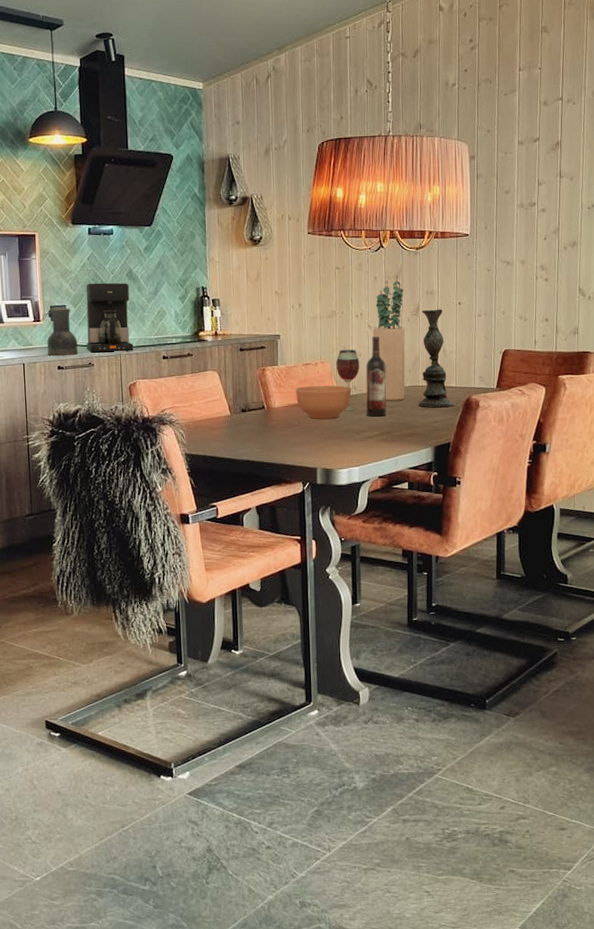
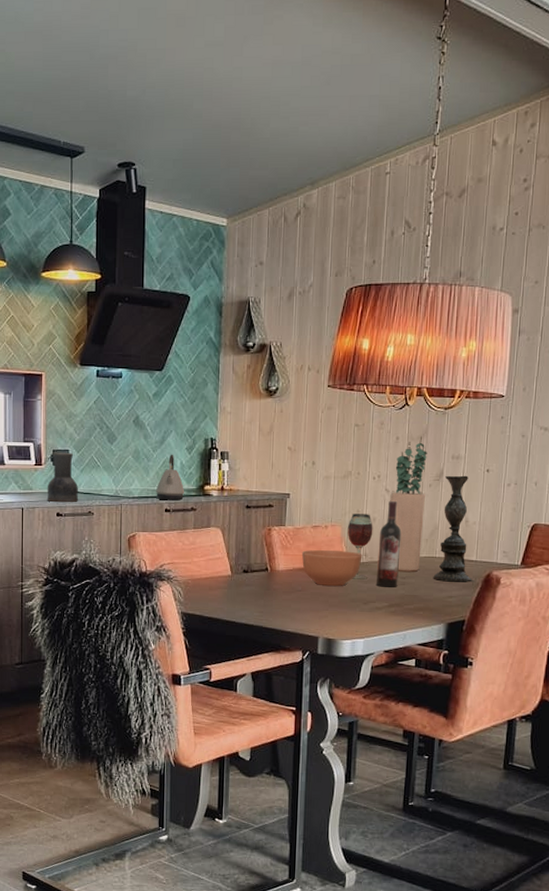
coffee maker: present [86,282,134,353] -> none [87,428,136,503]
kettle: none [152,304,181,349] -> present [155,454,185,502]

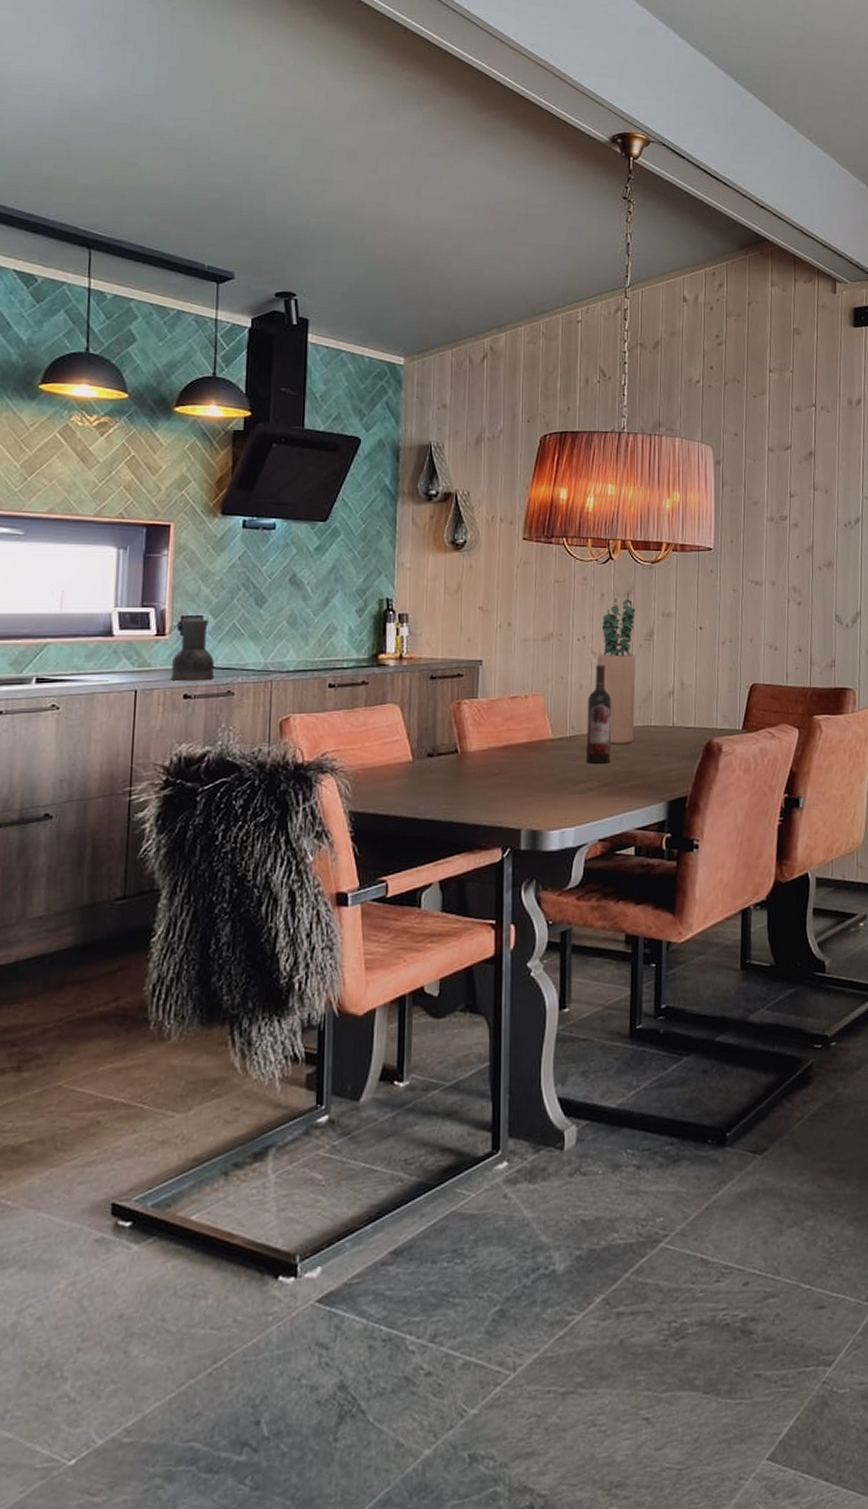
kettle: present [155,454,185,502] -> none [316,618,354,675]
bowl: present [301,549,363,586] -> none [498,723,569,766]
wineglass: present [347,514,373,581] -> none [550,680,580,758]
candlestick: present [433,475,475,583] -> none [649,634,695,754]

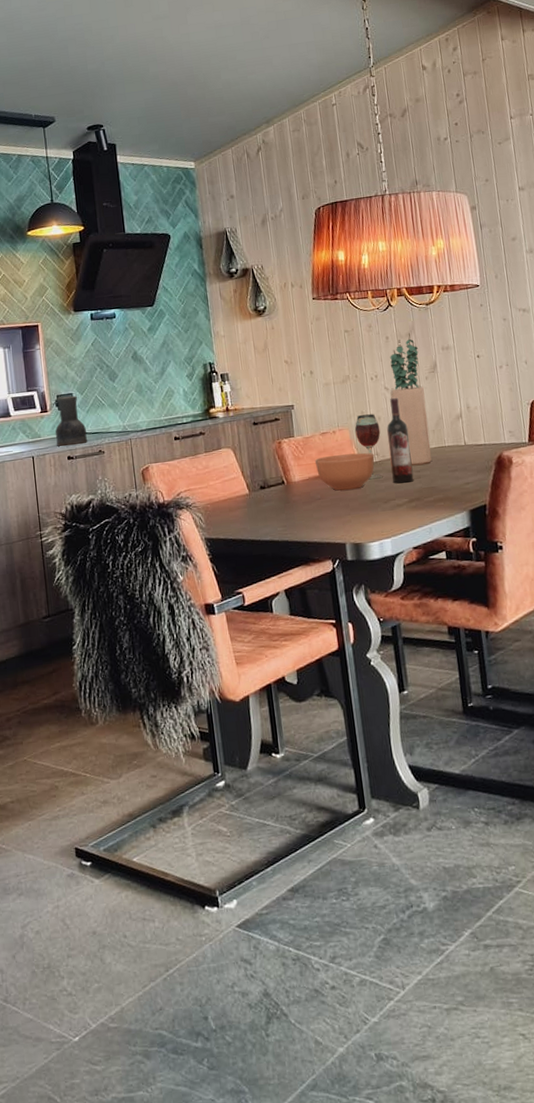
bowl: none [498,723,569,766] -> present [314,452,375,491]
wineglass: none [550,680,580,758] -> present [354,414,383,481]

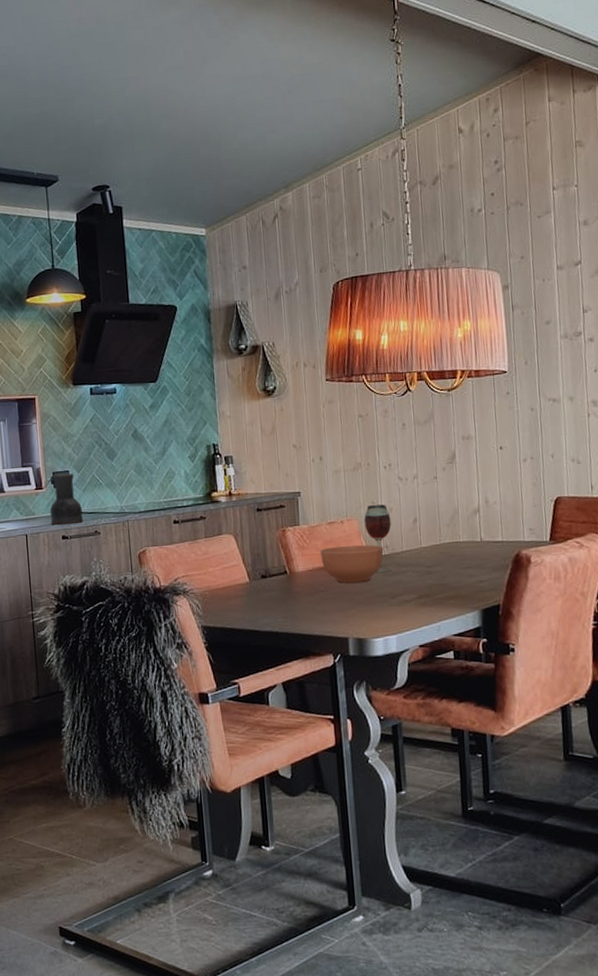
wine bottle: present [387,397,414,484] -> none [398,488,425,580]
vase: present [390,333,432,467] -> none [404,420,445,562]

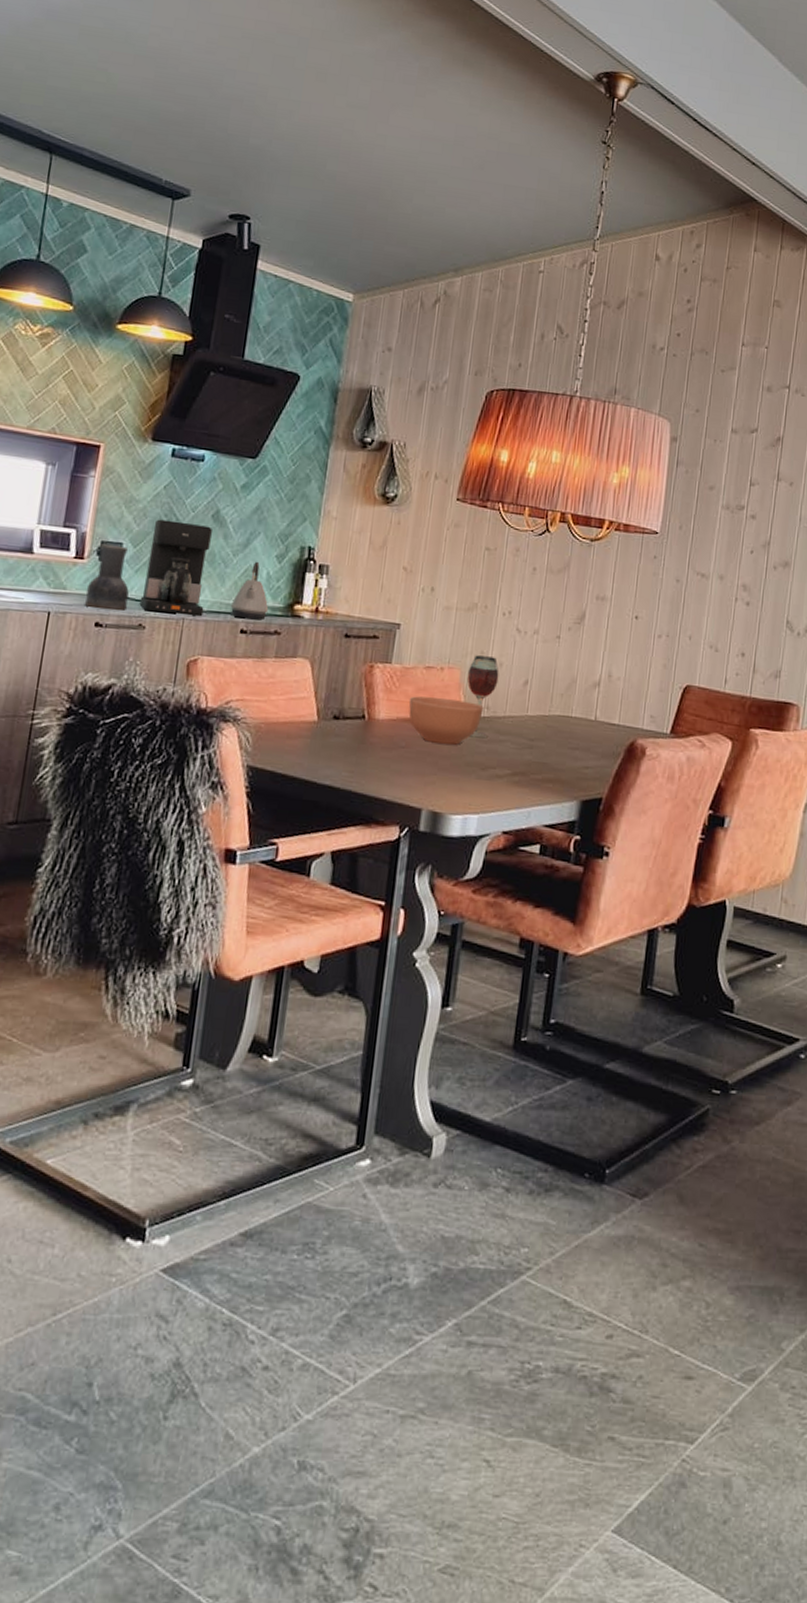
coffee maker: none [89,444,142,520] -> present [139,519,212,618]
kettle: none [161,464,192,513] -> present [230,561,269,621]

